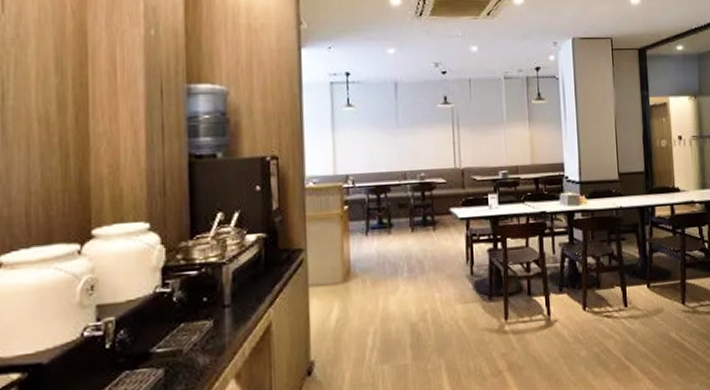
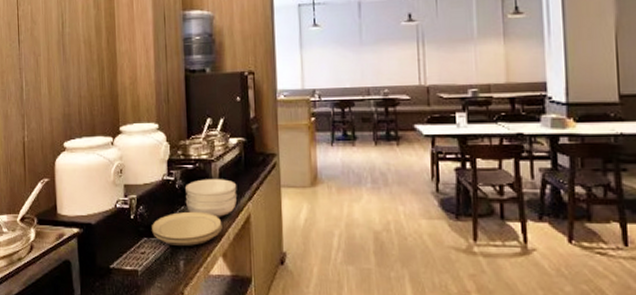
plate: none [137,327,235,376] -> present [152,211,222,247]
bowl: none [185,284,255,333] -> present [184,179,238,218]

